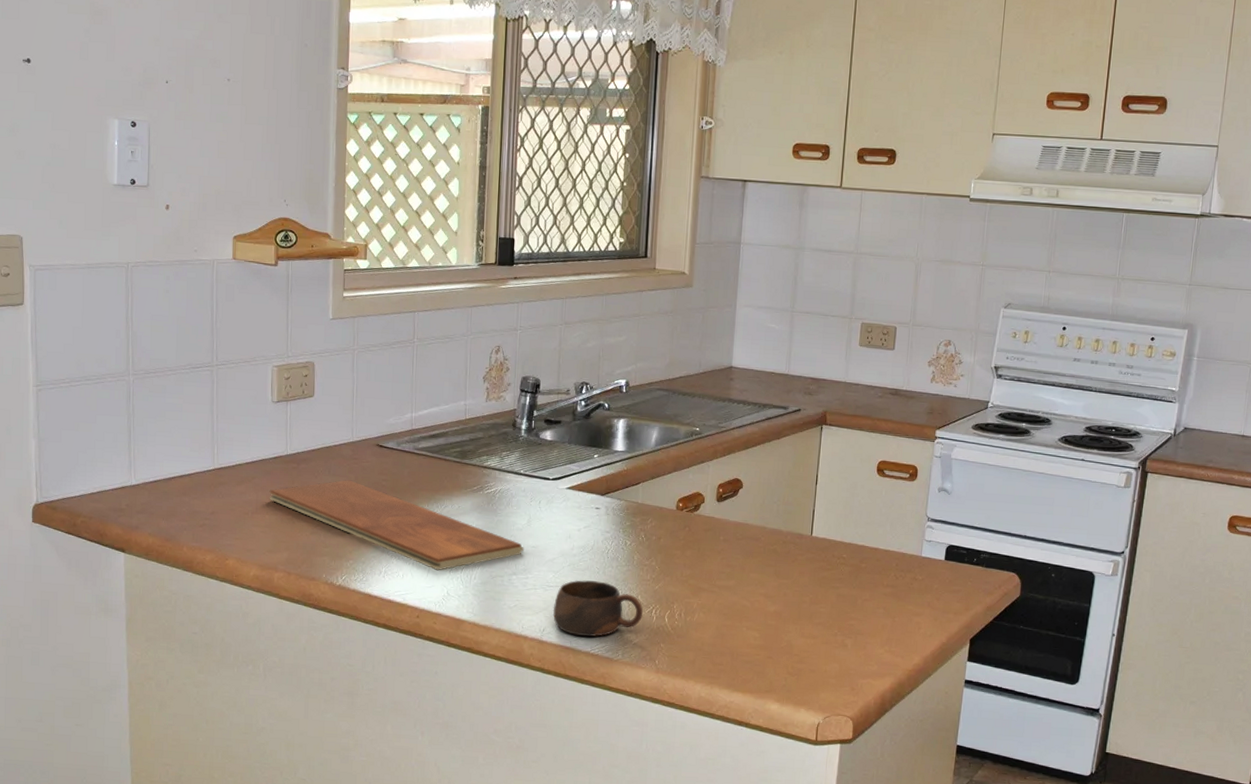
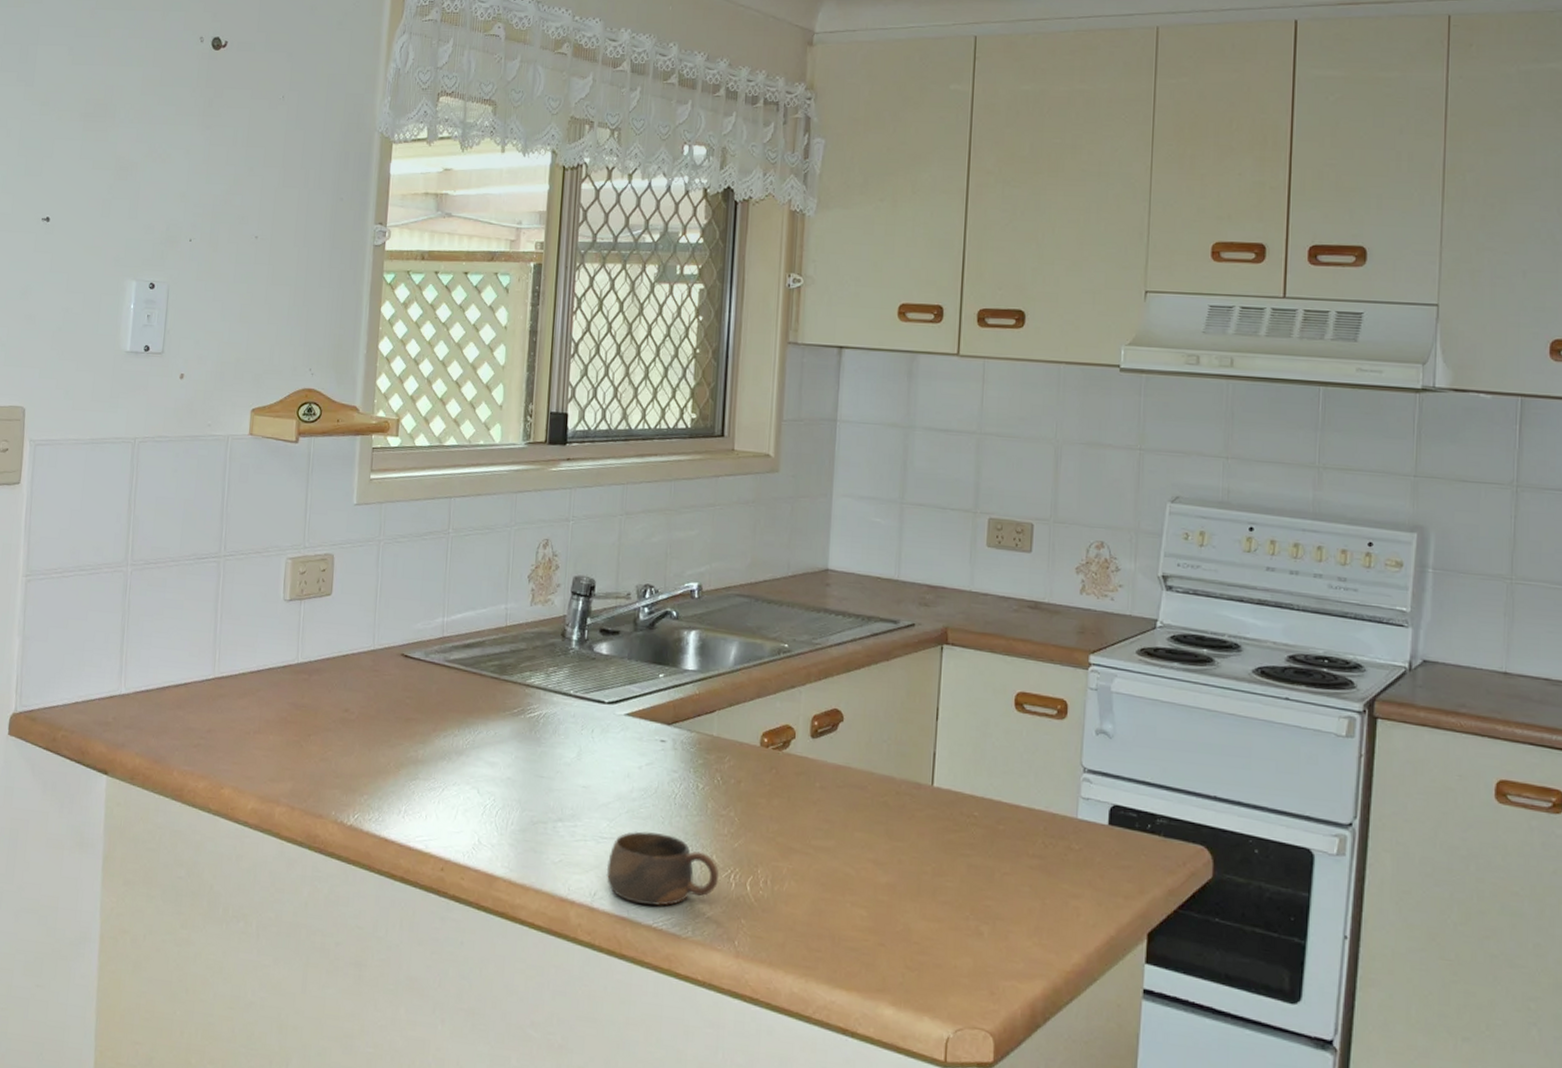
chopping board: present [269,480,524,571] -> none [274,696,572,813]

